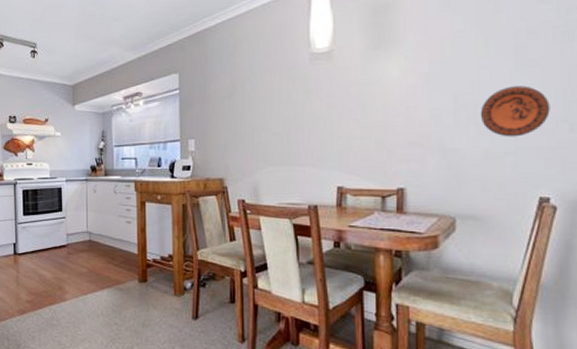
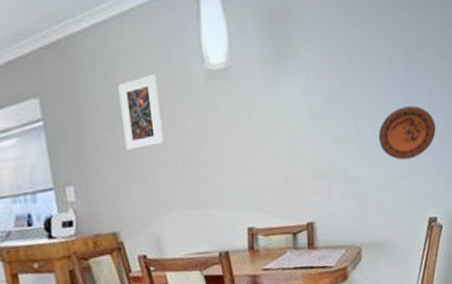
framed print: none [238,57,270,115] -> present [118,74,164,152]

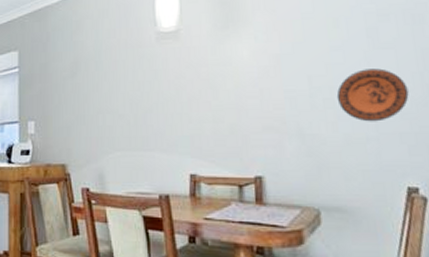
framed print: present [118,74,164,152] -> none [81,35,115,96]

